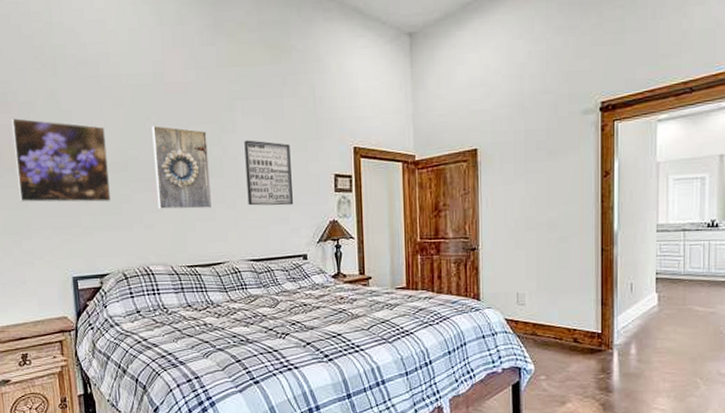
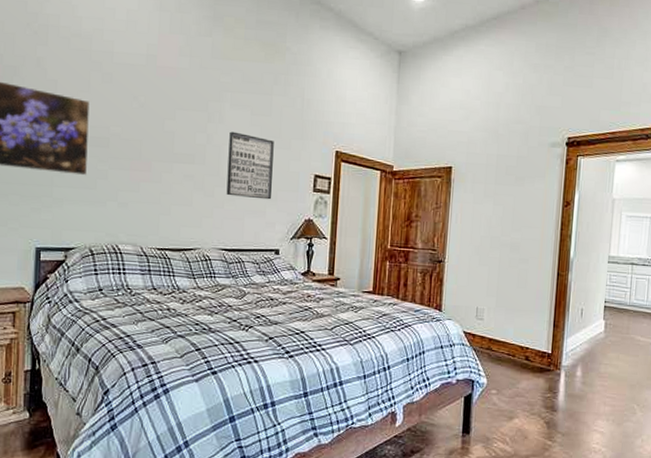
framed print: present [152,125,213,210] -> none [134,106,193,193]

